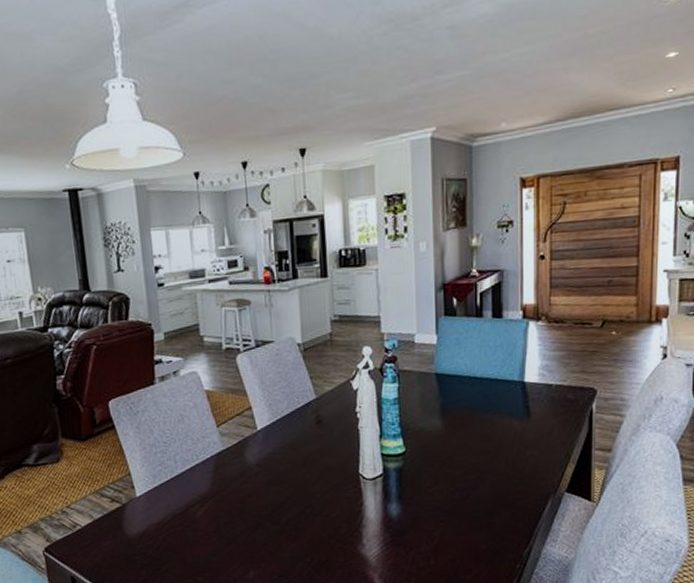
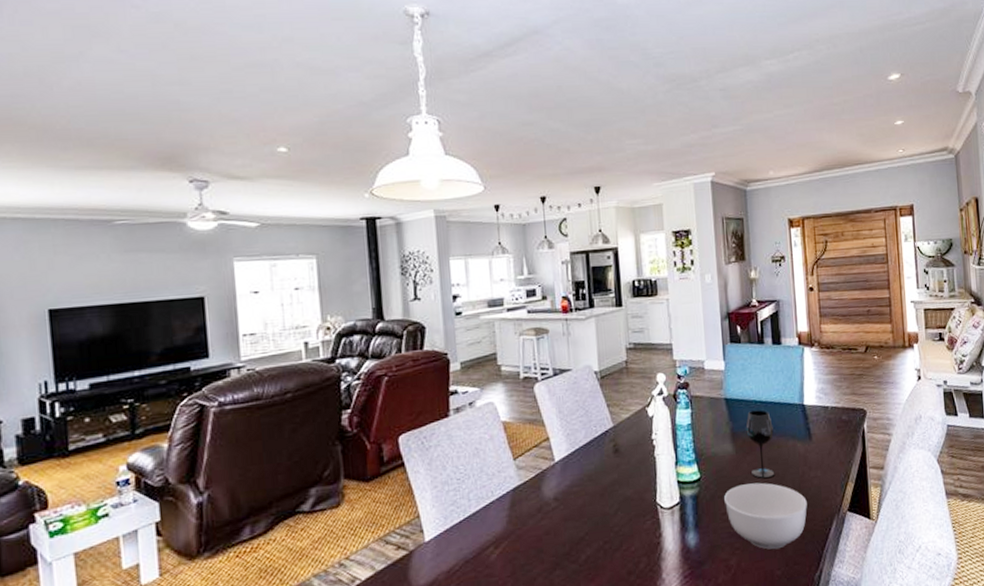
bowl: none [430,459,520,525] -> present [724,482,807,550]
wine glass: none [457,386,488,456] -> present [745,409,775,479]

